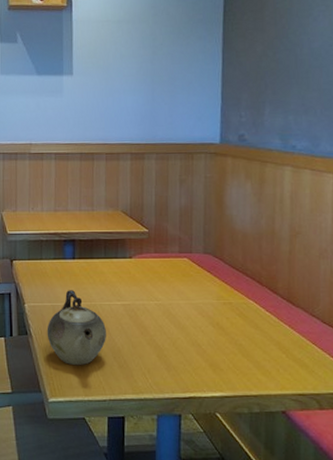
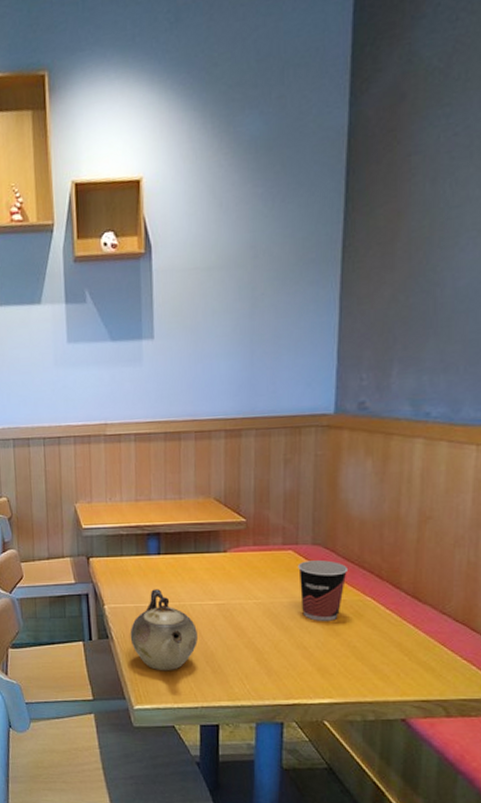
cup: none [192,267,234,321] -> present [298,560,349,621]

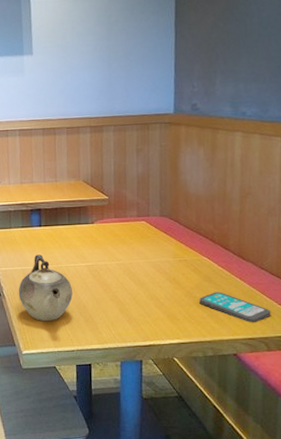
cup: present [298,560,349,621] -> none [150,228,189,277]
smartphone: none [360,641,453,682] -> present [199,292,271,323]

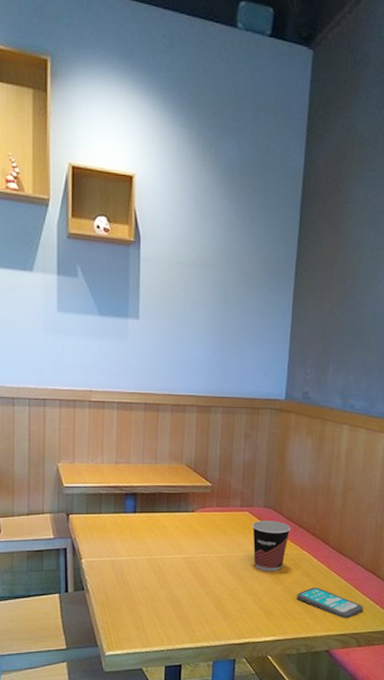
teapot: present [18,254,73,322] -> none [105,544,167,619]
cup: none [150,228,189,277] -> present [252,521,291,571]

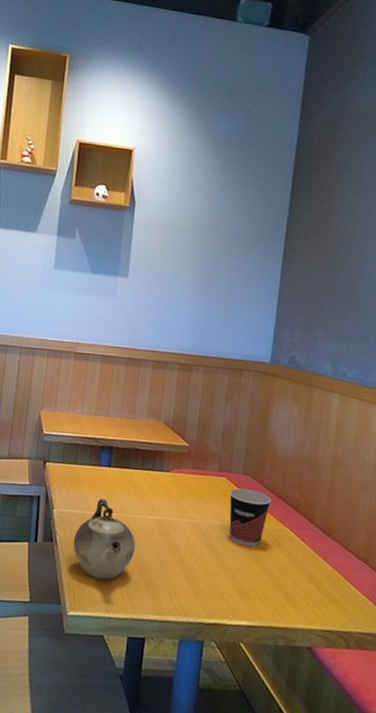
teapot: none [105,544,167,619] -> present [73,499,136,580]
smartphone: present [297,587,364,619] -> none [276,570,354,613]

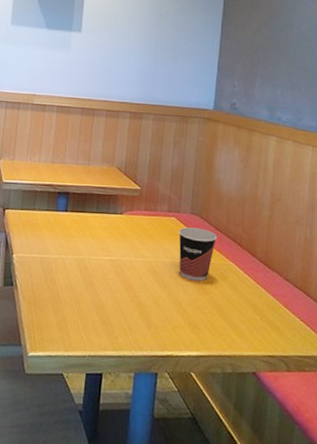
teapot: present [73,499,136,580] -> none [32,242,93,320]

